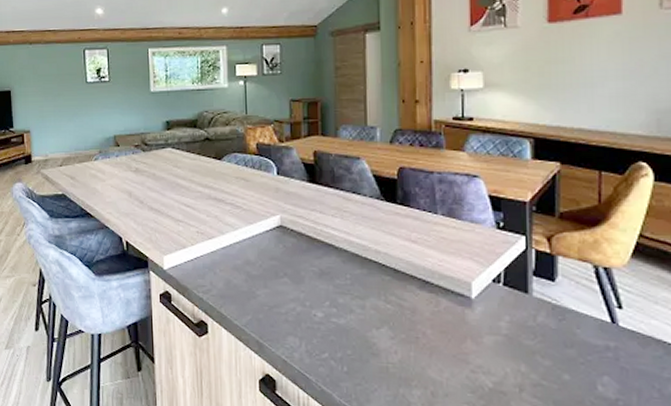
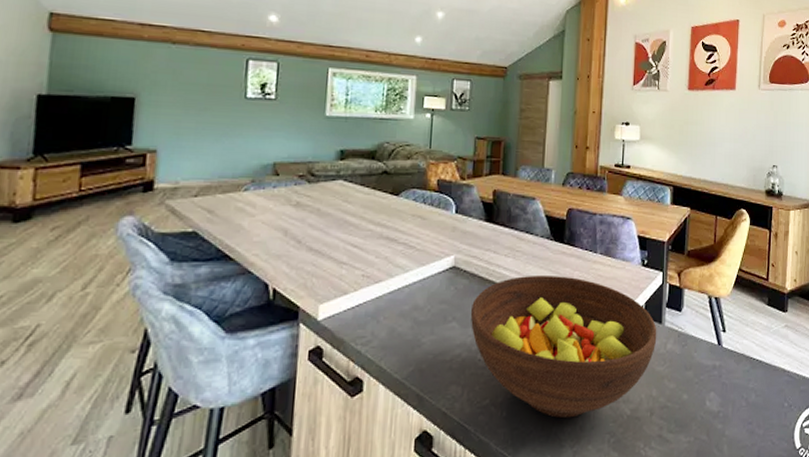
fruit bowl: none [301,235,523,382] -> present [470,274,657,419]

